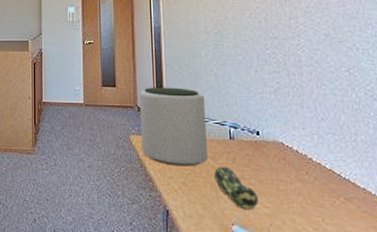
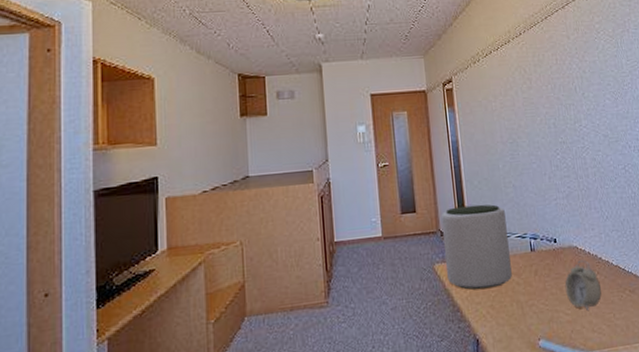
pencil case: present [214,166,258,211] -> none [519,280,560,322]
alarm clock: none [265,156,309,208] -> present [564,259,602,310]

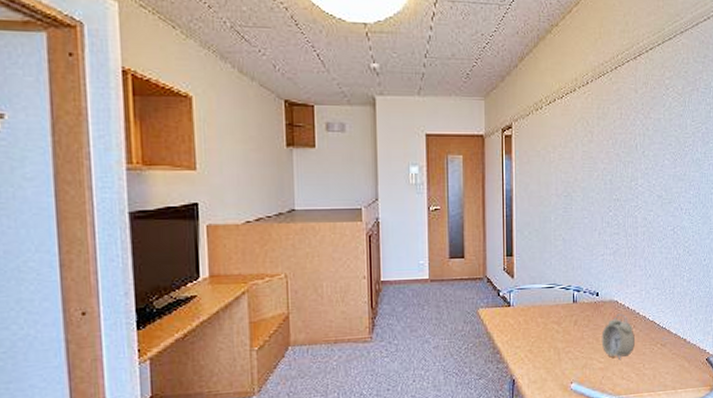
plant pot: present [441,204,512,290] -> none [488,254,552,335]

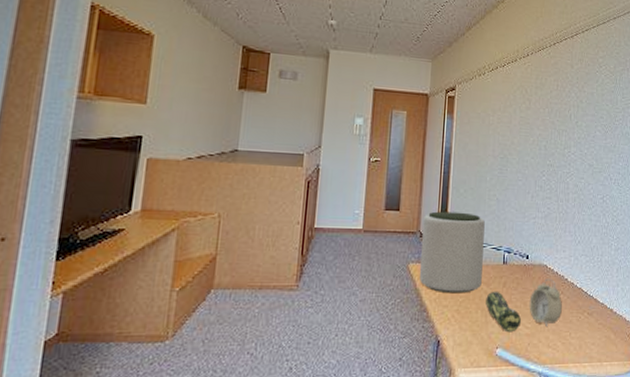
plant pot: none [488,254,552,335] -> present [419,211,485,294]
pencil case: none [558,329,594,368] -> present [486,291,521,333]

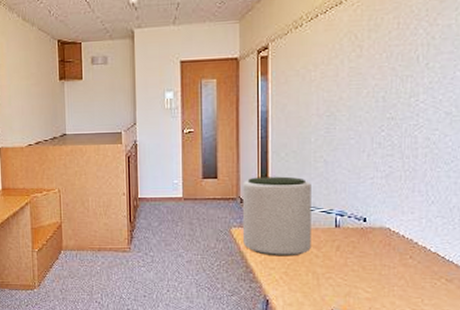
pencil case: present [486,291,521,333] -> none [317,254,359,296]
alarm clock: present [529,278,562,326] -> none [369,242,411,291]

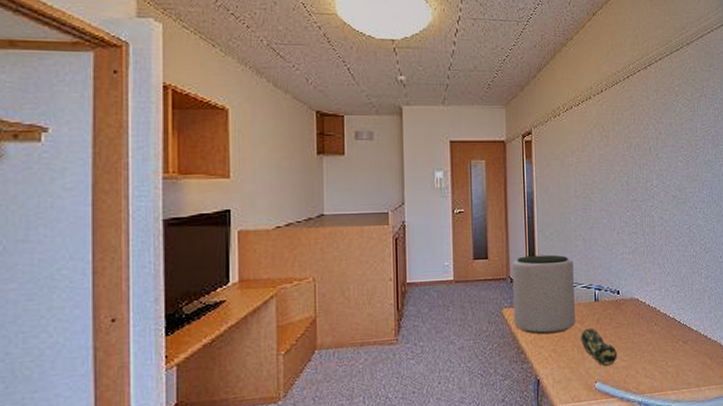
pencil case: none [317,254,359,296] -> present [581,328,617,367]

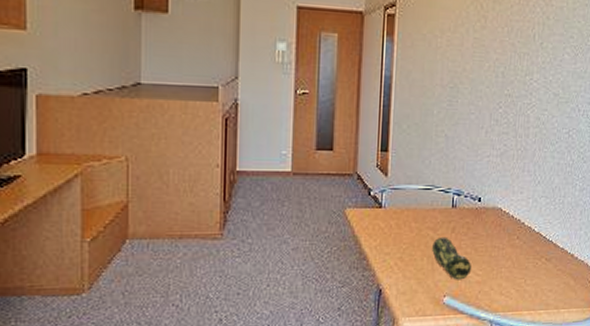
plant pot: present [511,254,575,335] -> none [357,150,431,240]

